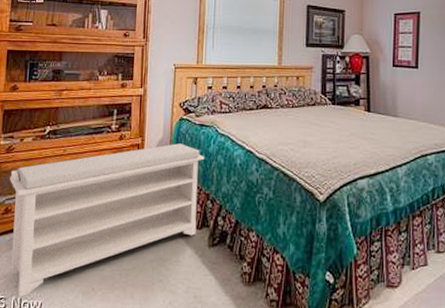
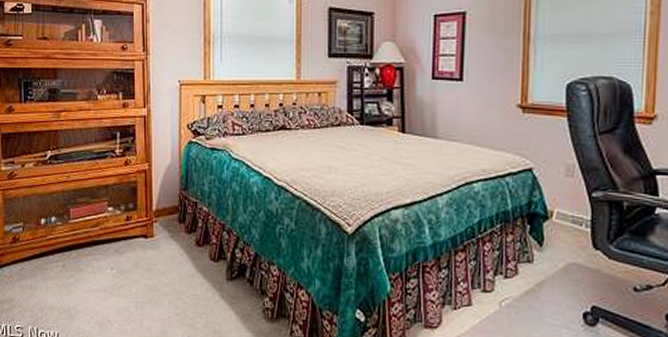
bench: present [10,143,205,298] -> none [15,169,218,328]

